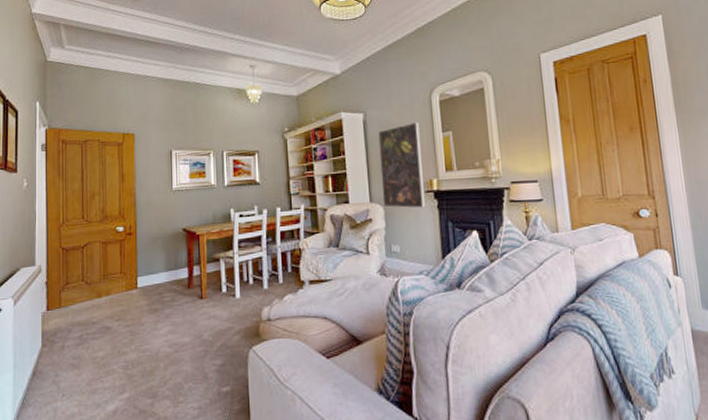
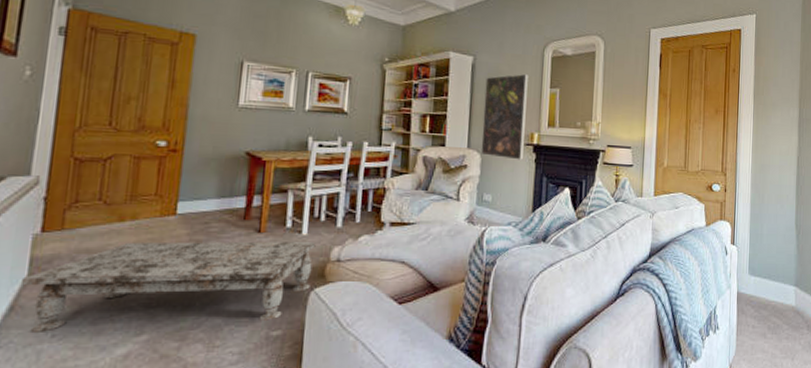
coffee table: none [39,303,249,393] -> present [22,241,316,332]

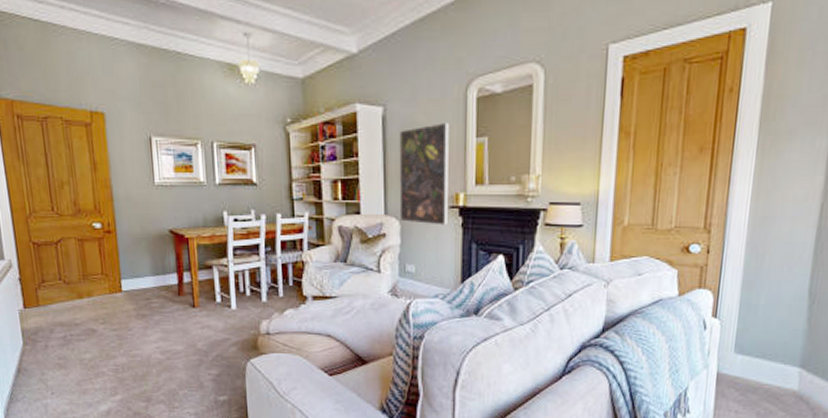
coffee table: present [22,241,316,332] -> none [20,315,246,390]

